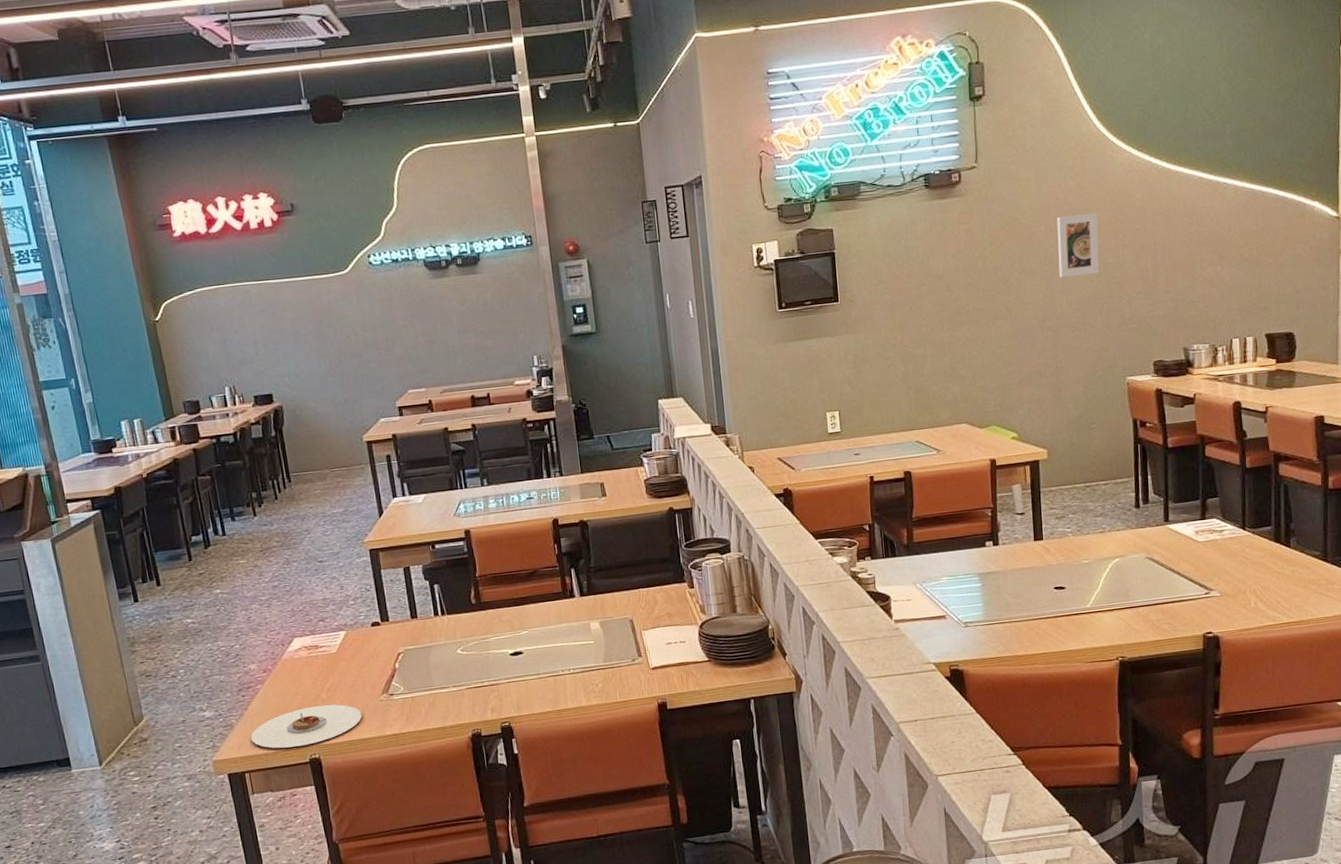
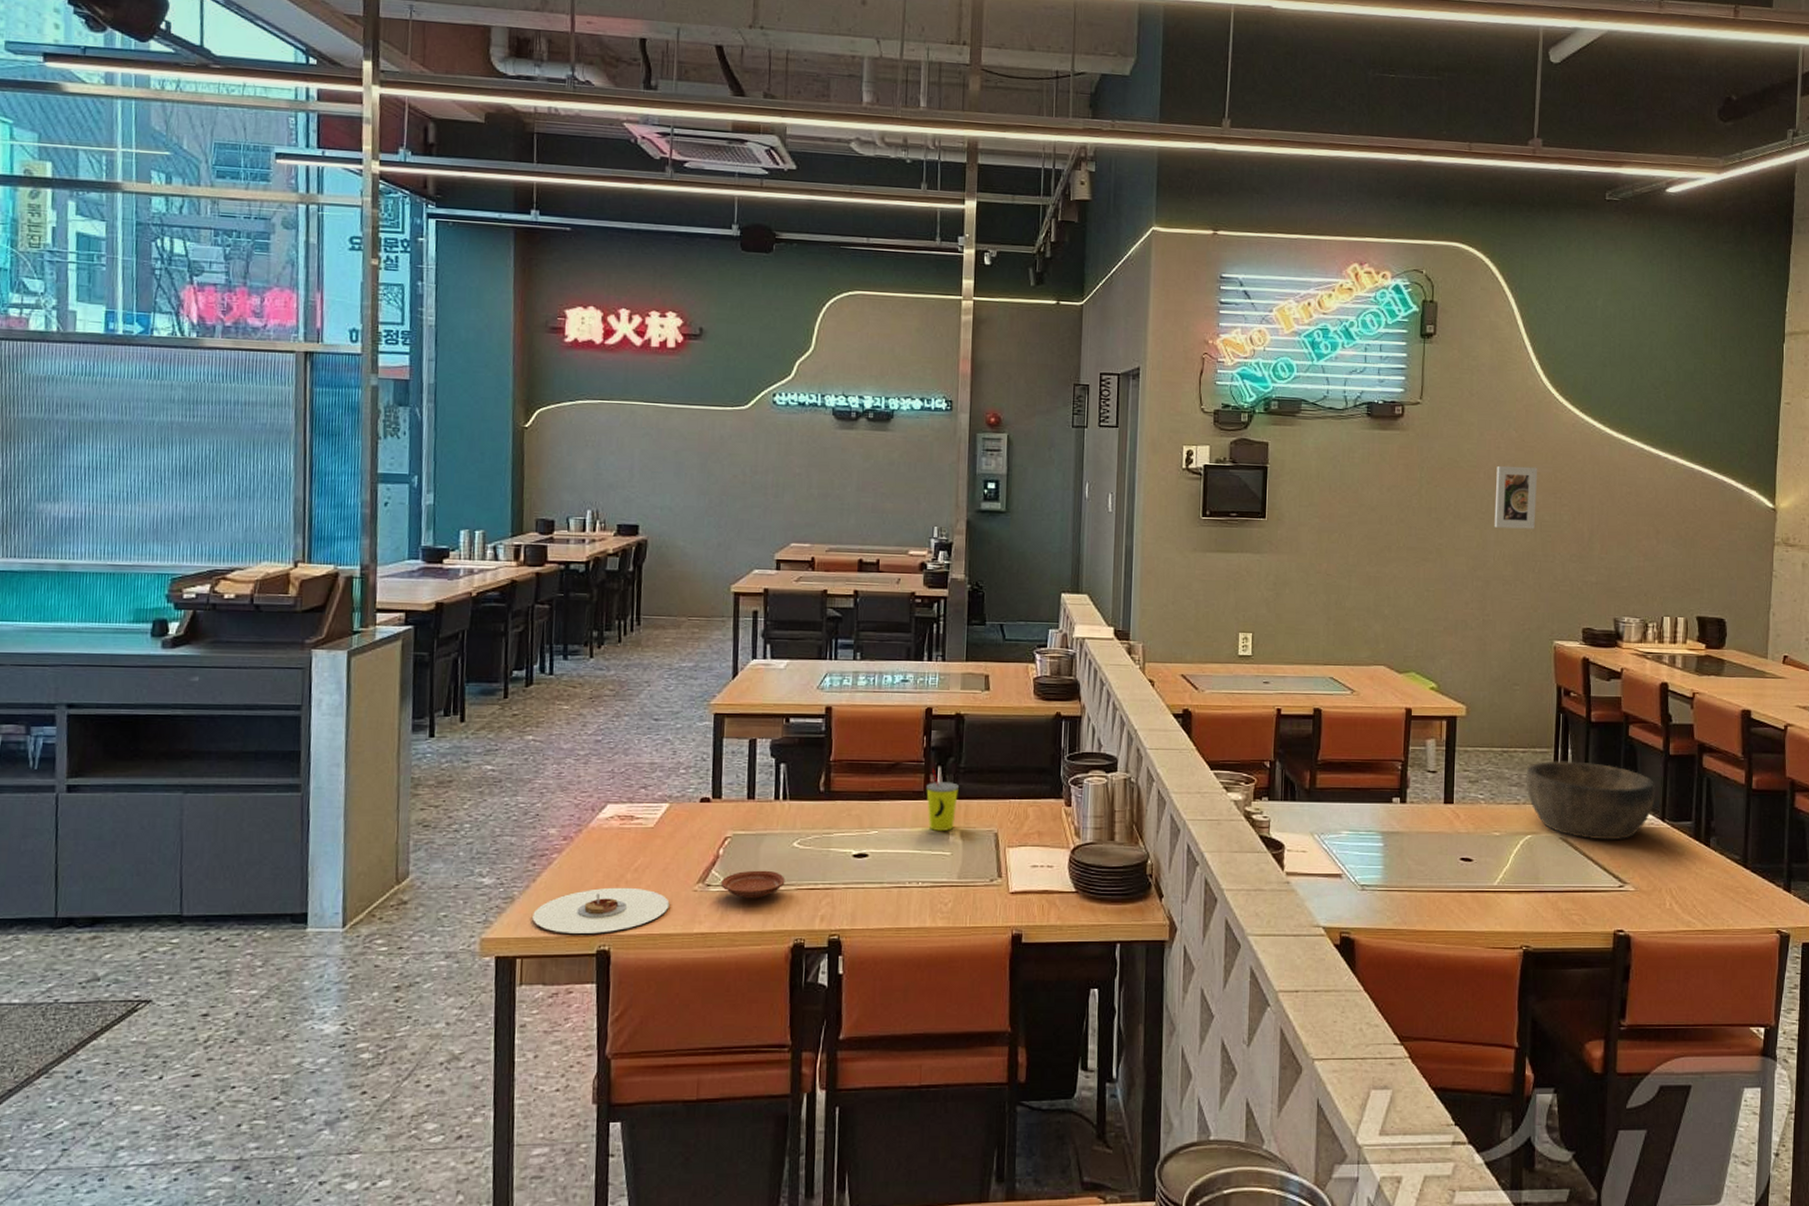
plate: none [401,676,456,702] -> present [720,870,785,899]
straw: none [563,571,594,625] -> present [926,768,959,831]
bowl: none [1109,485,1235,555] -> present [1526,761,1656,840]

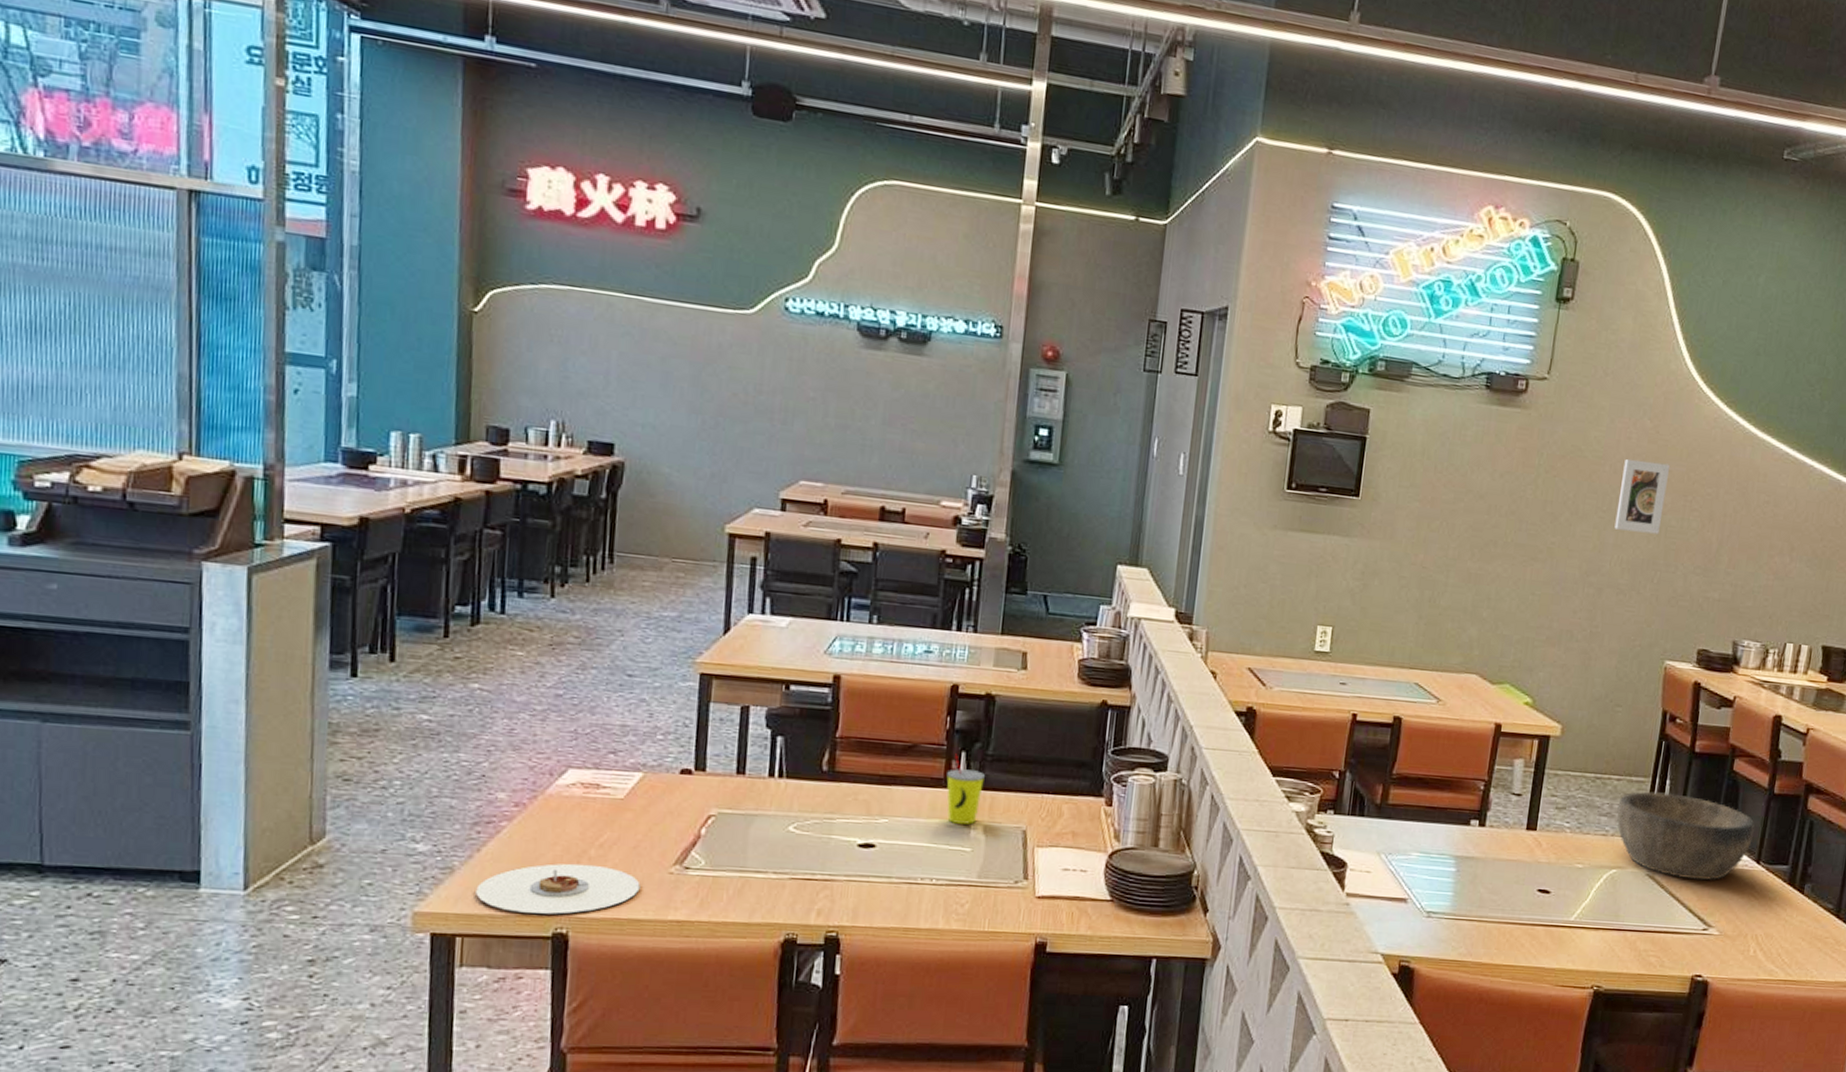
plate: present [720,870,785,899] -> none [701,854,778,887]

